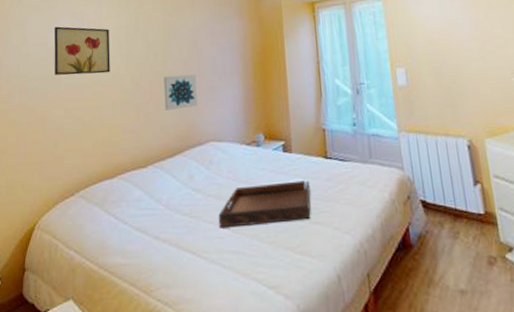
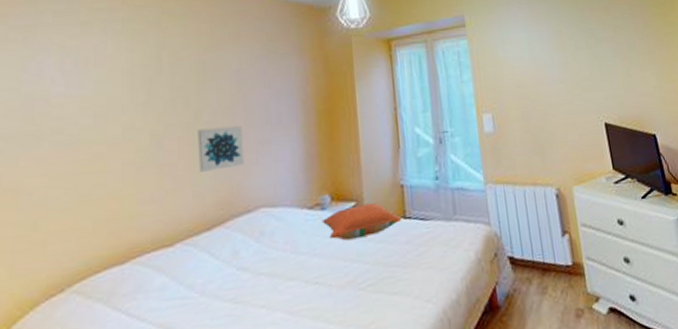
wall art: present [54,26,110,76] -> none [31,65,120,132]
serving tray: present [218,180,311,228] -> none [272,246,387,313]
pillow: none [257,143,324,174] -> present [321,202,402,241]

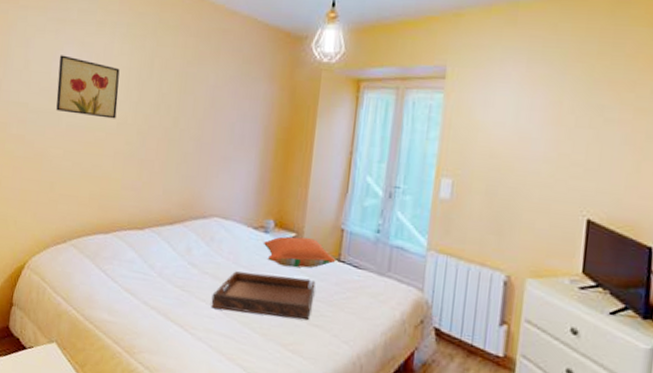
wall art: none [31,65,120,132] -> present [56,55,120,119]
wall art: present [198,125,244,172] -> none [170,135,210,176]
serving tray: none [272,246,387,313] -> present [211,271,316,320]

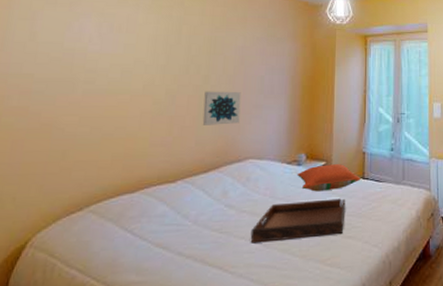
wall art: present [56,55,120,119] -> none [70,26,145,82]
wall art: none [170,135,210,176] -> present [202,91,241,125]

